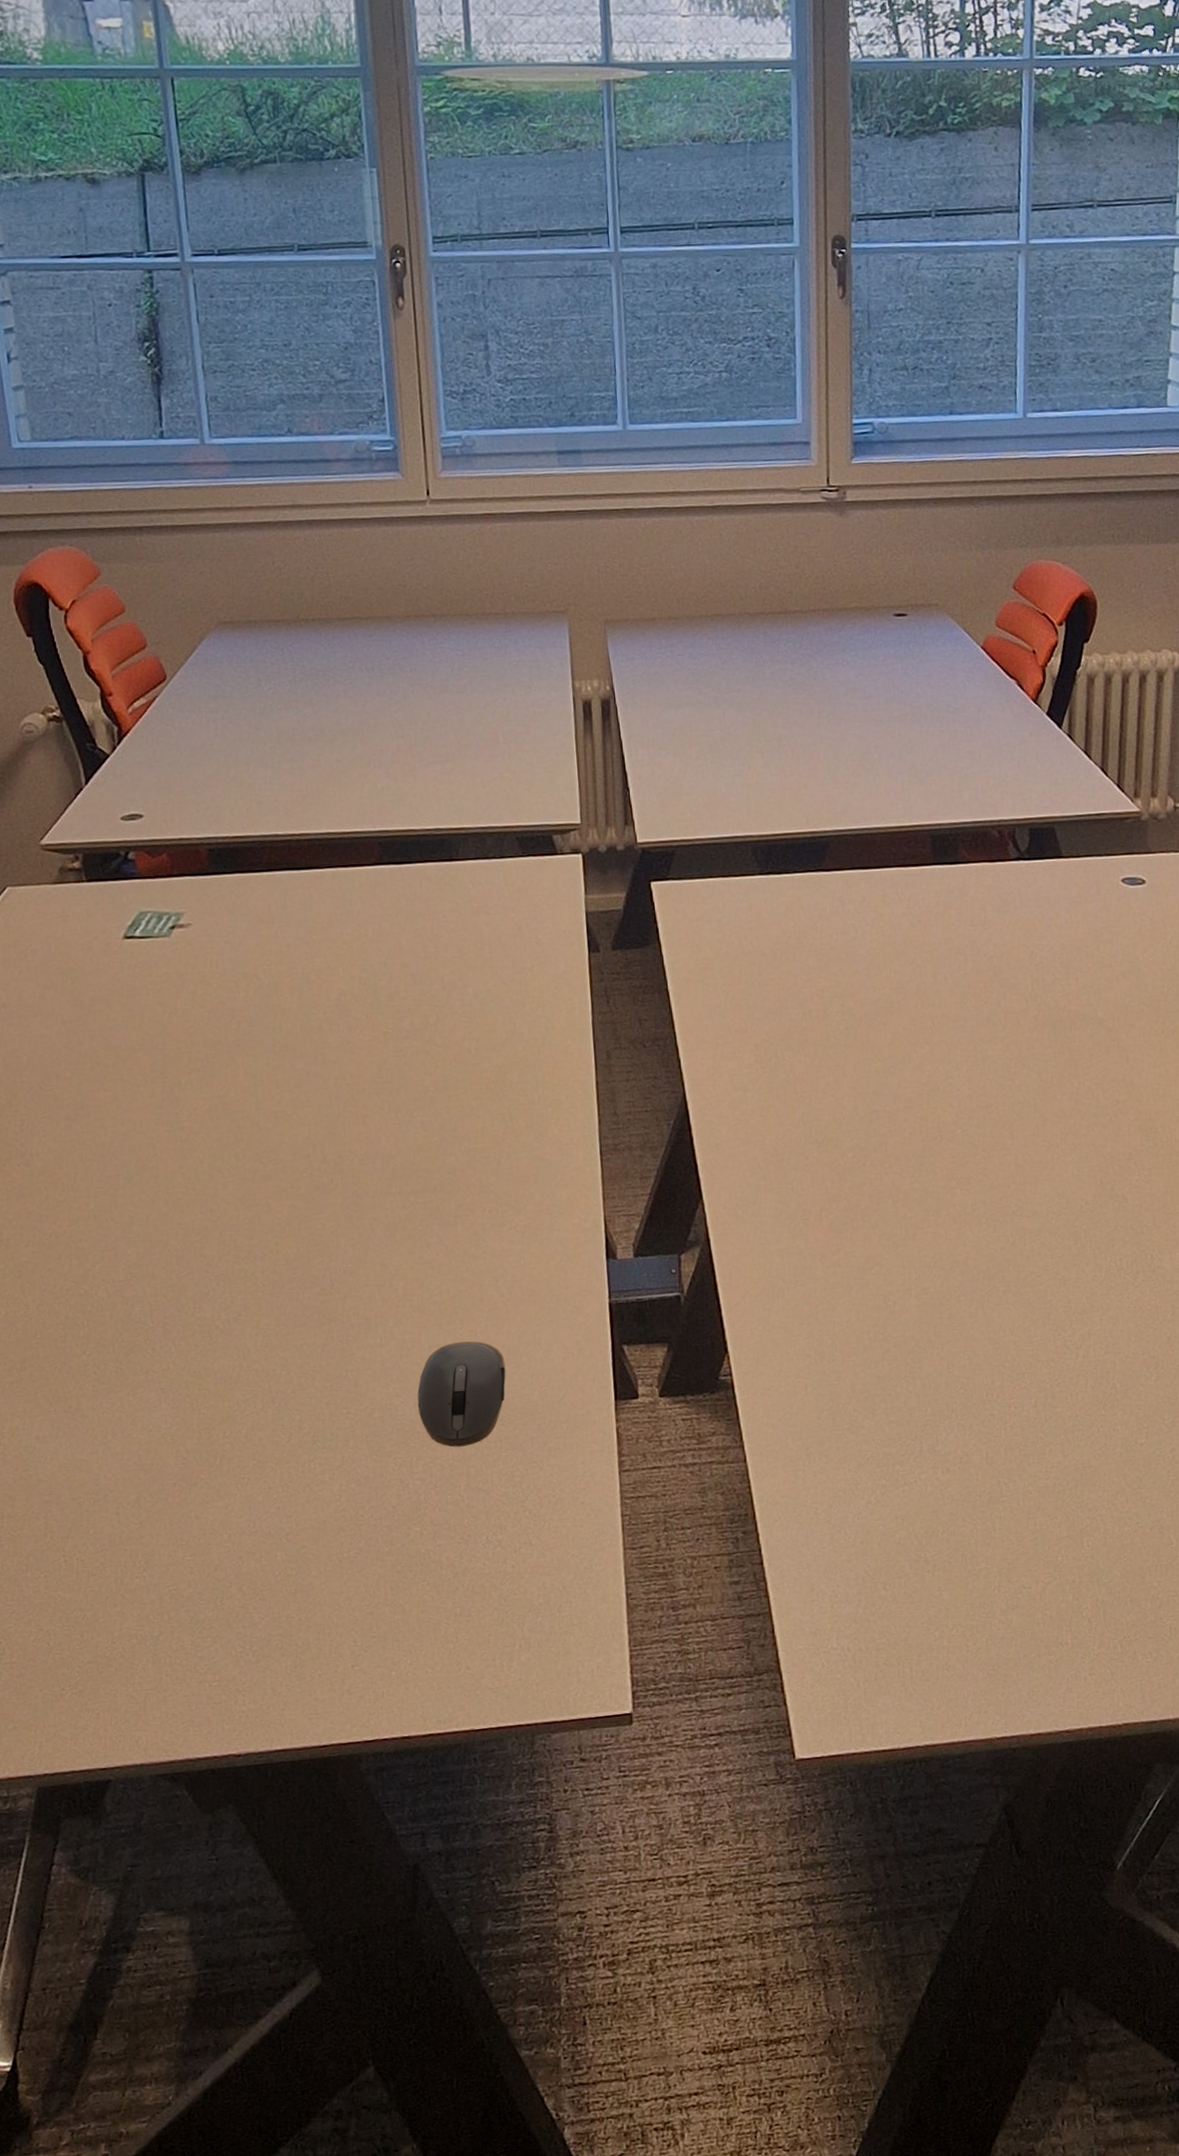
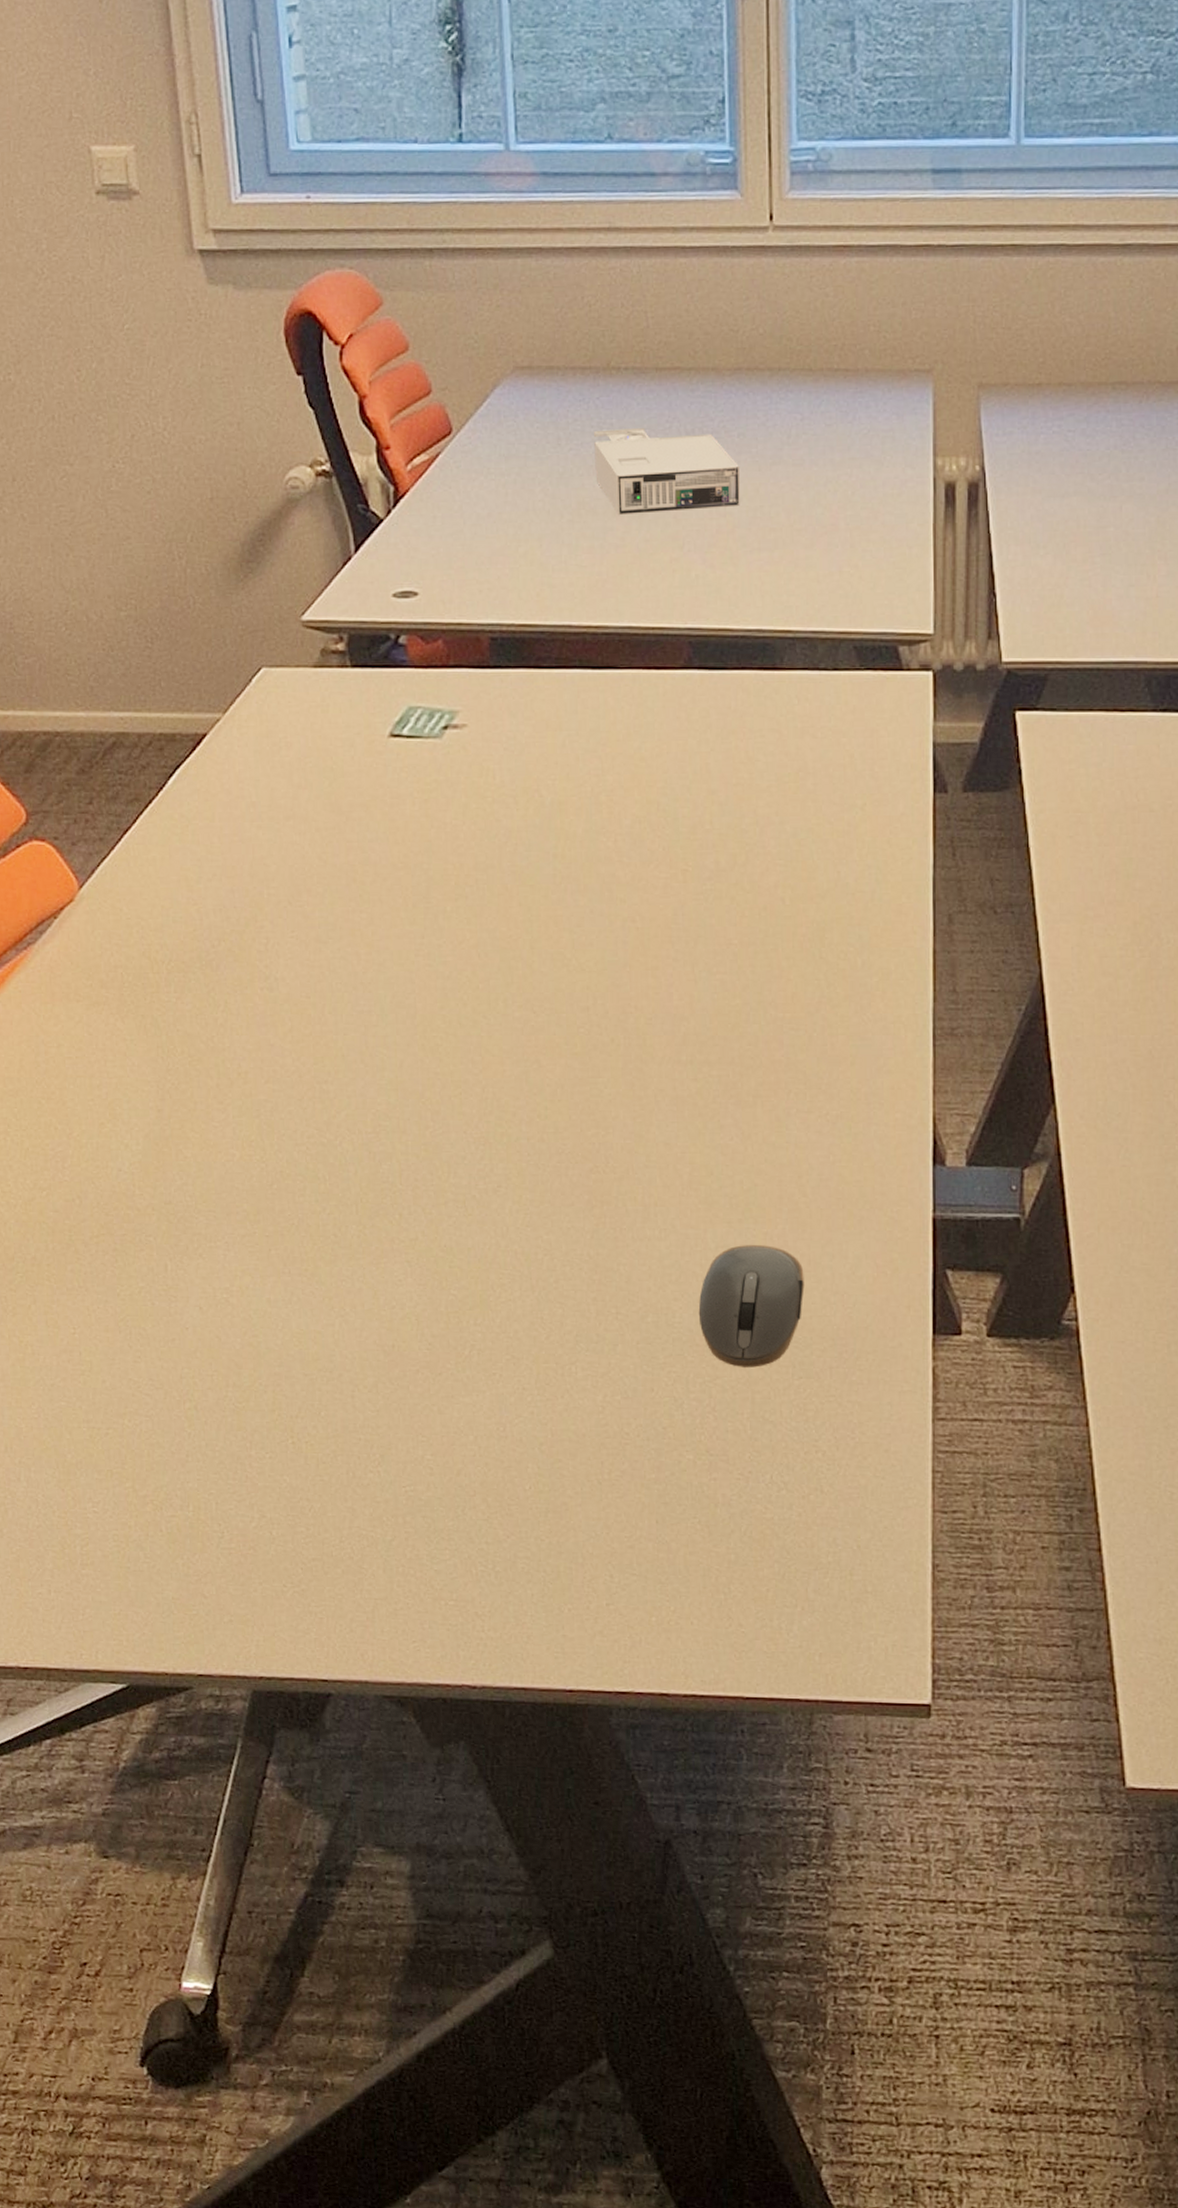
projector: none [289,667,415,742] -> present [594,427,741,516]

